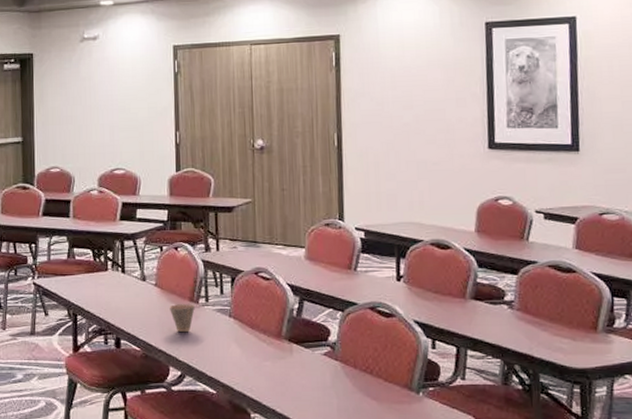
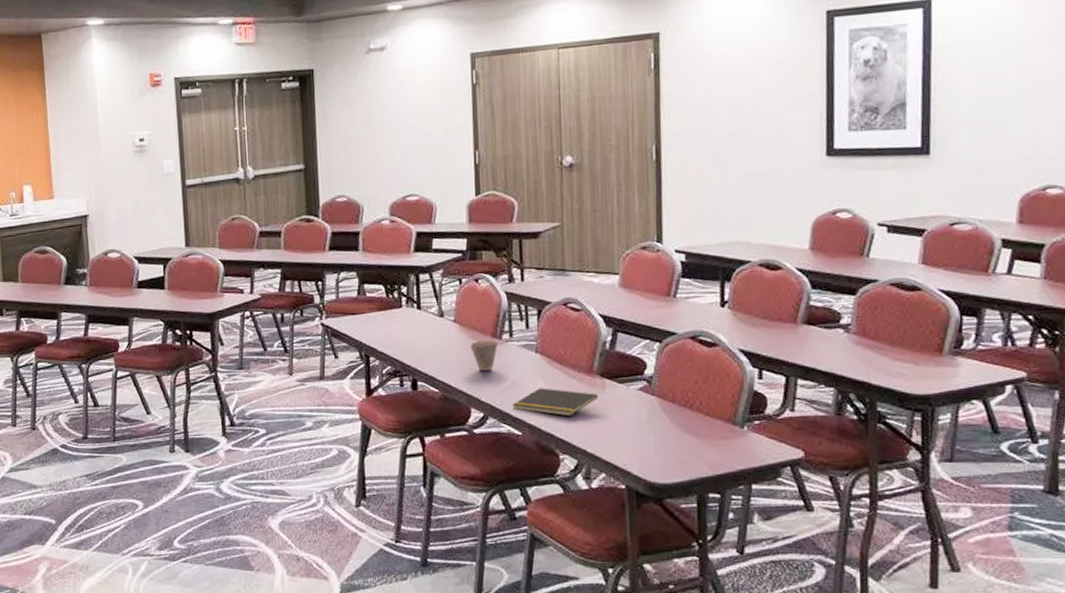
notepad: none [207,350,286,378] -> present [512,388,597,417]

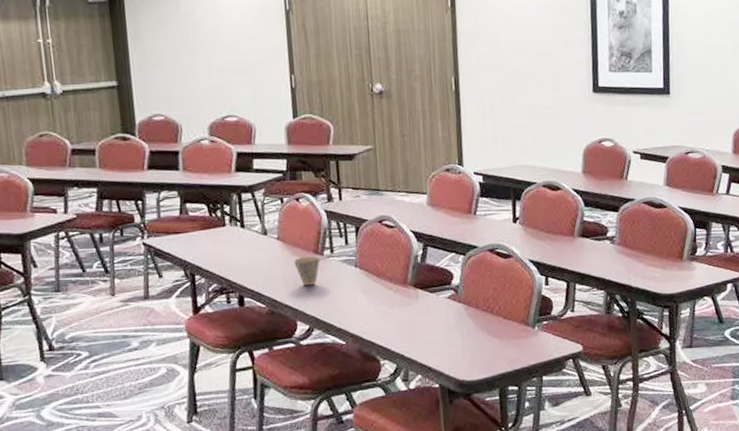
notepad: present [512,388,597,417] -> none [335,299,412,325]

